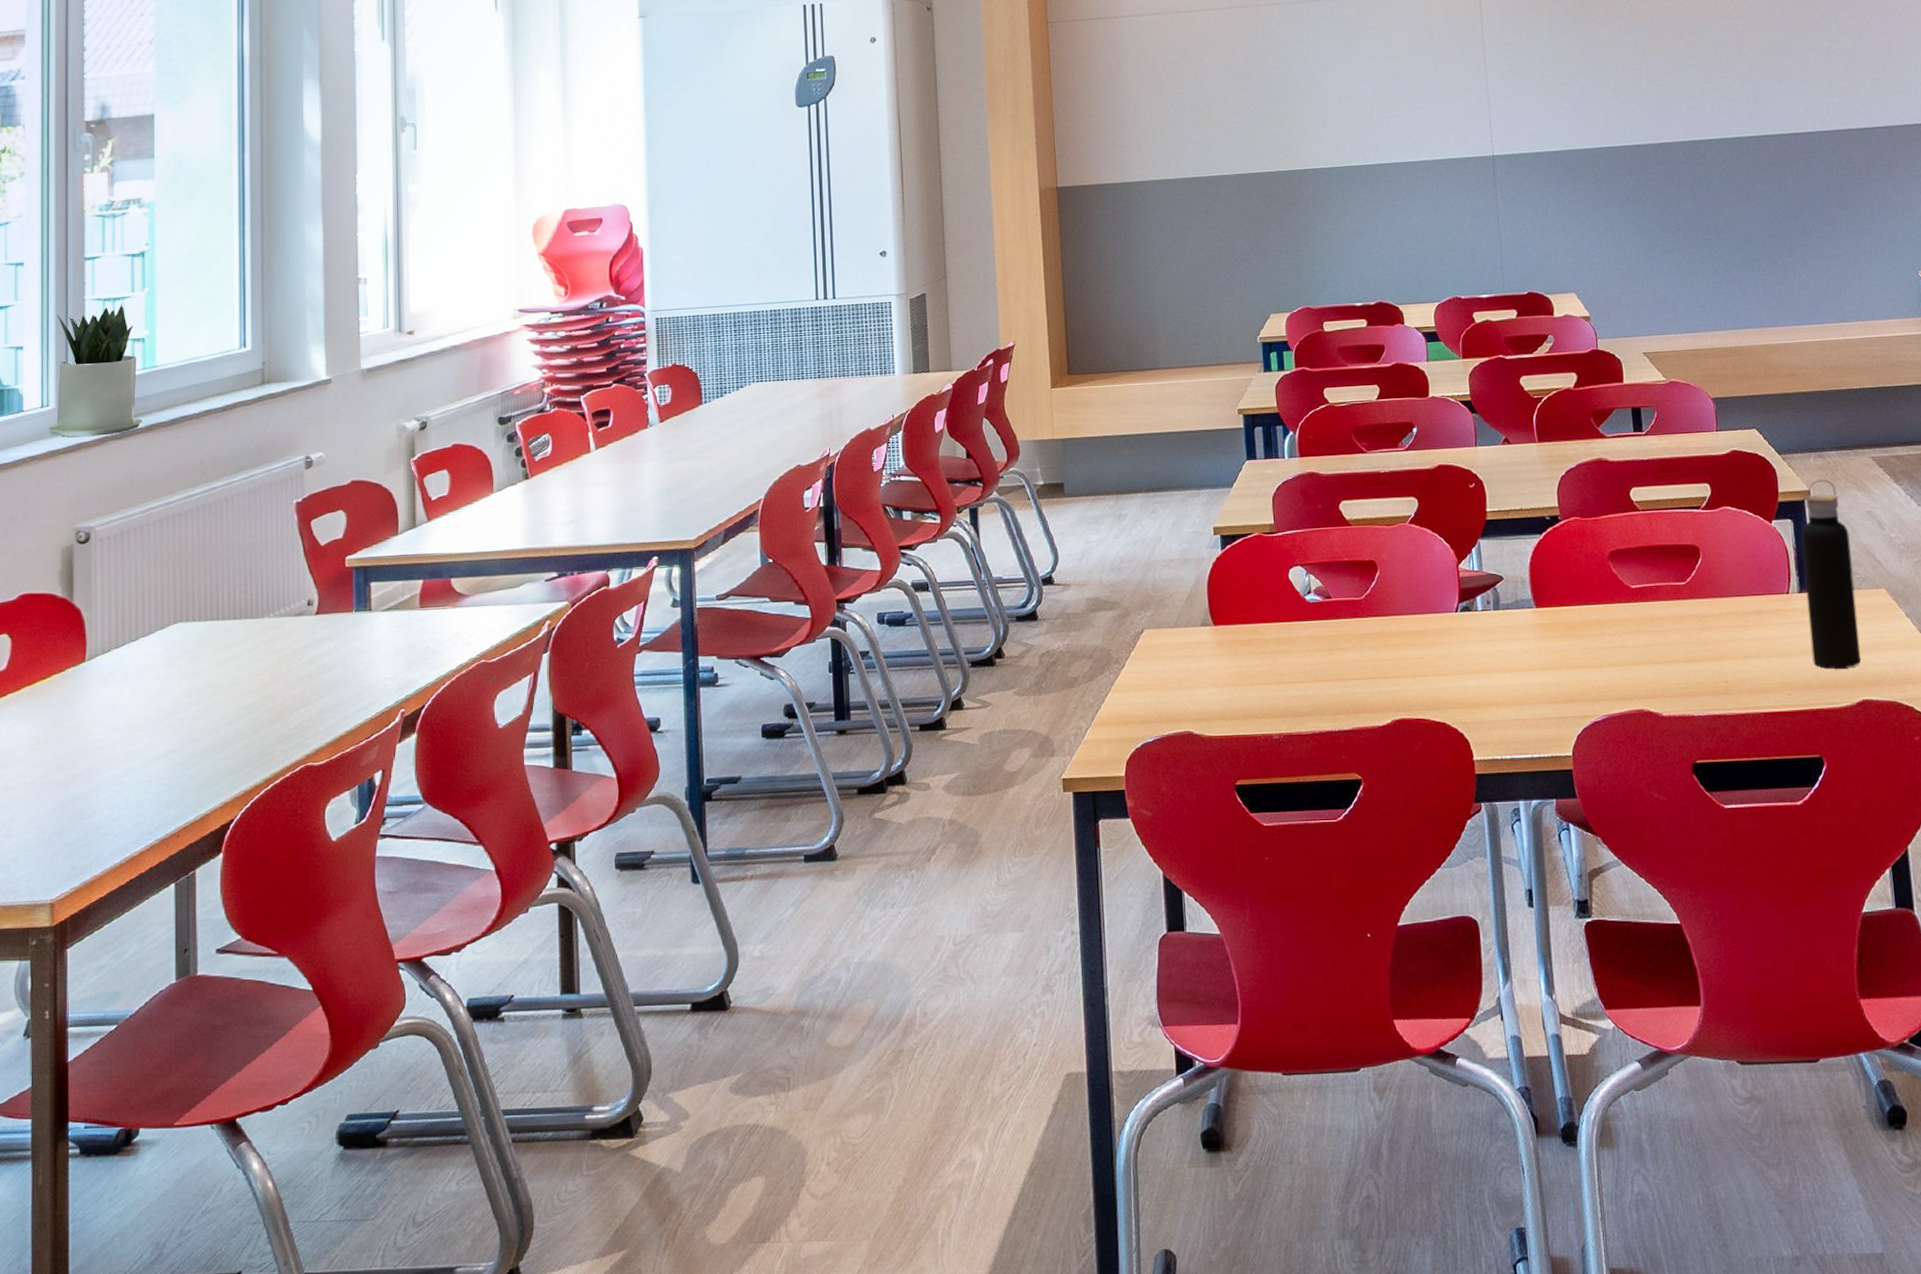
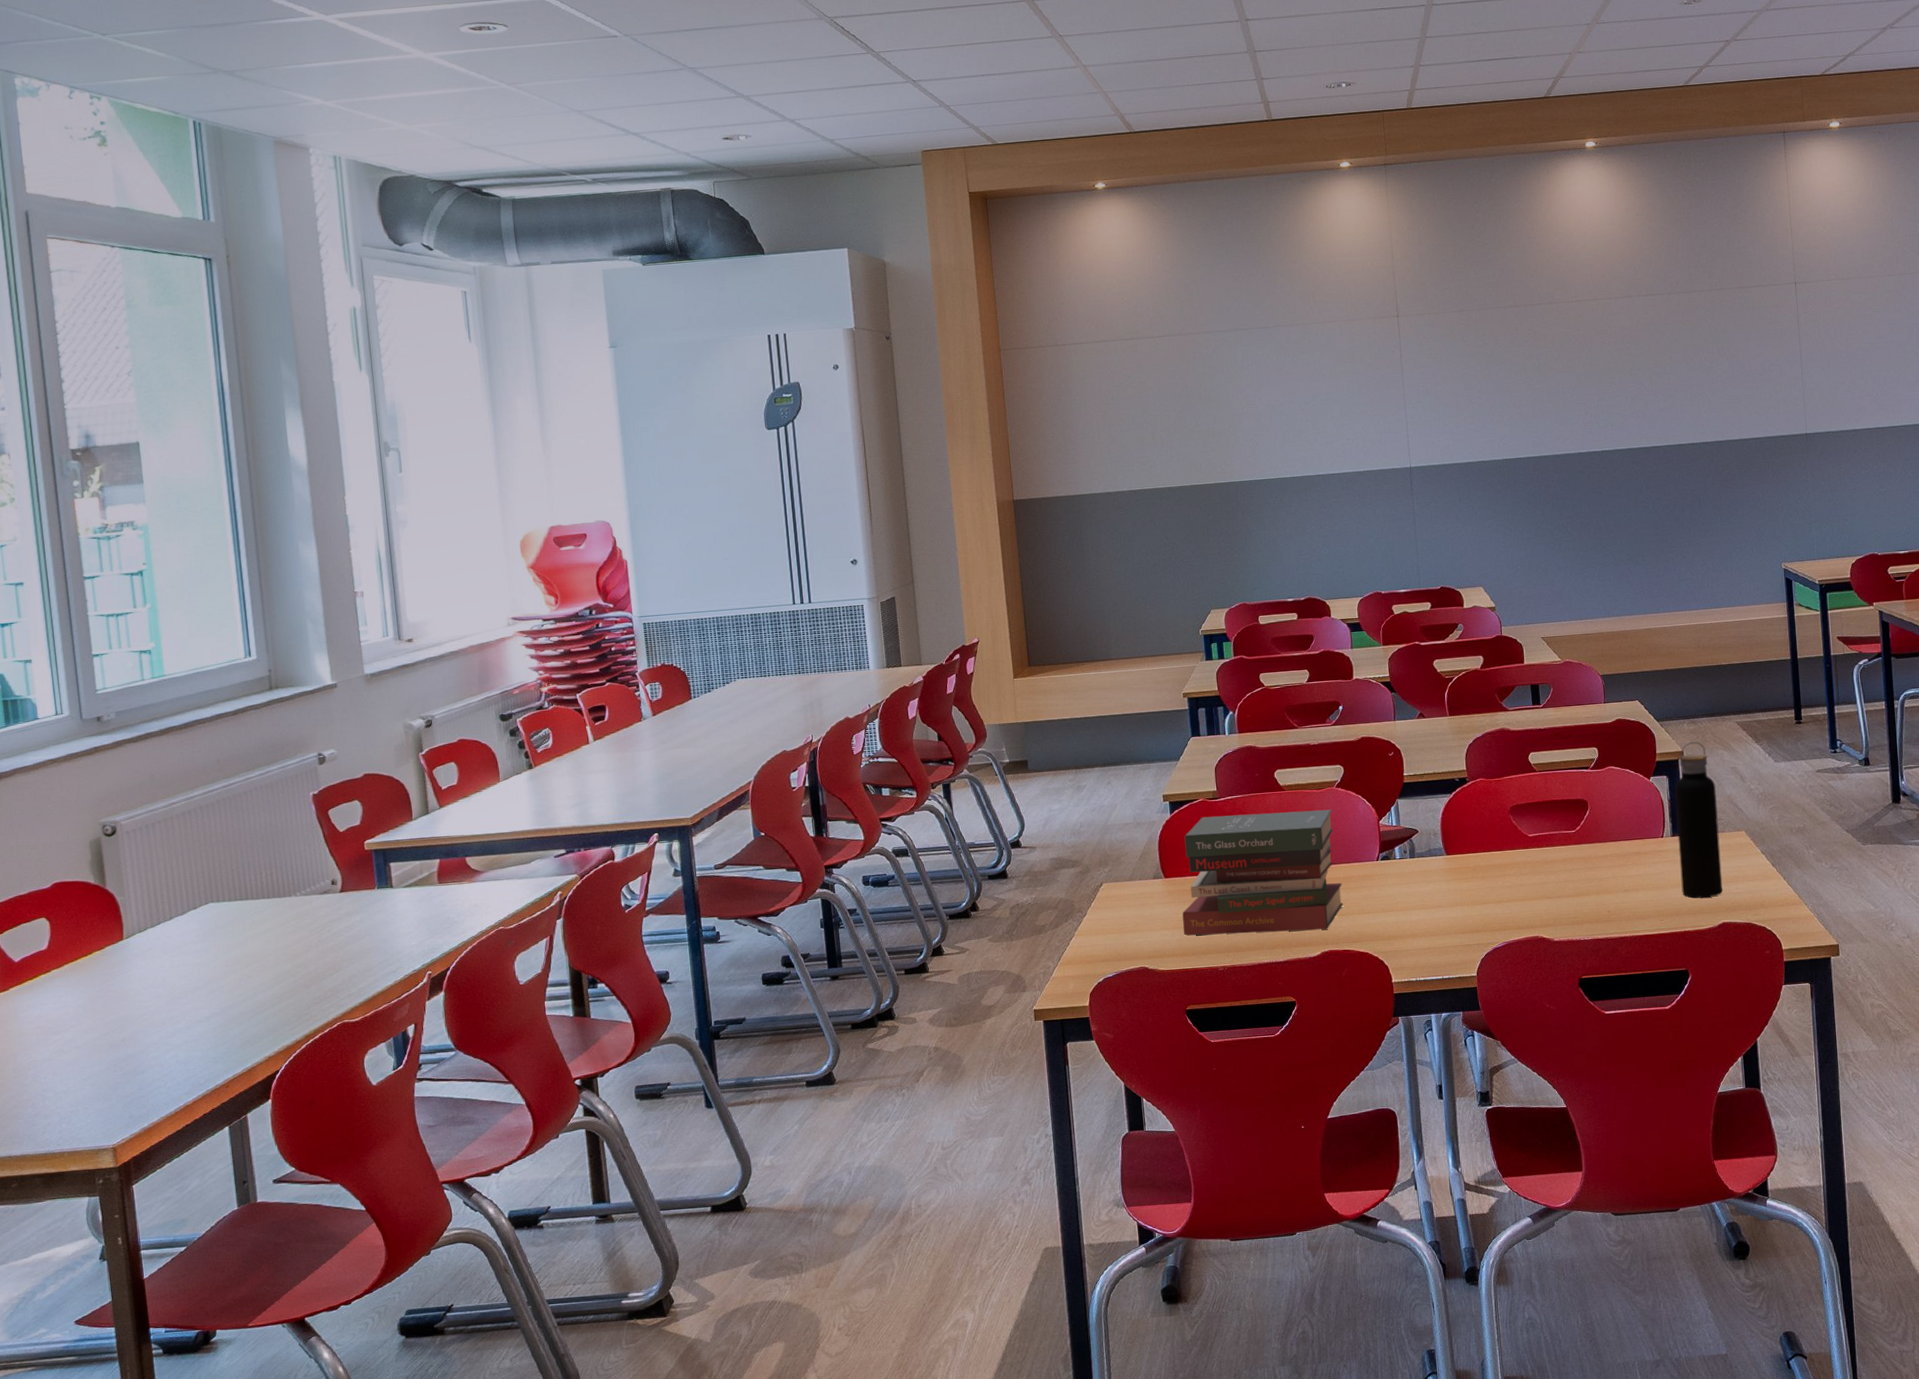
planter: present [48,304,142,438] -> none [62,619,156,742]
books: none [1233,549,1418,696] -> present [1182,809,1344,936]

